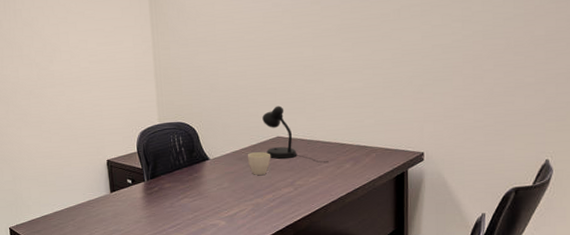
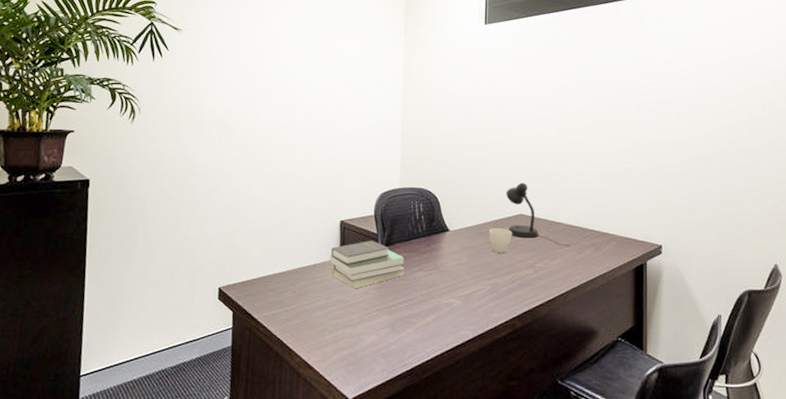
books: none [101,174,171,219] -> present [330,240,405,289]

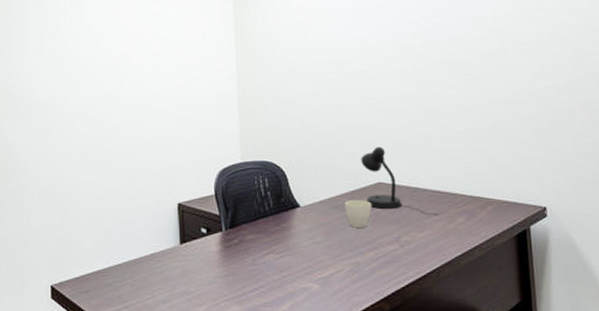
books: present [330,240,405,289] -> none [169,222,253,278]

